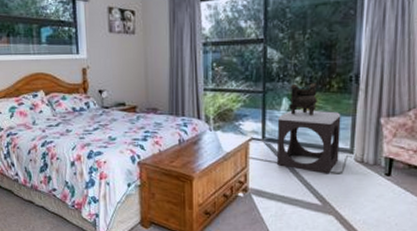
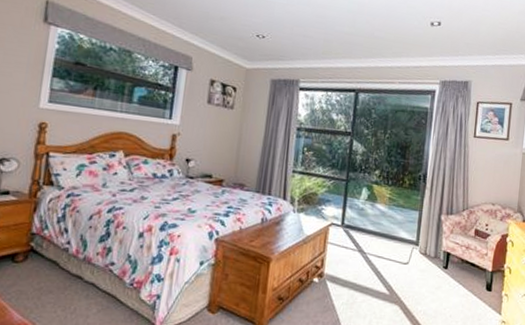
footstool: present [277,110,341,174] -> none [353,200,411,264]
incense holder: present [289,83,318,116] -> none [367,176,393,208]

